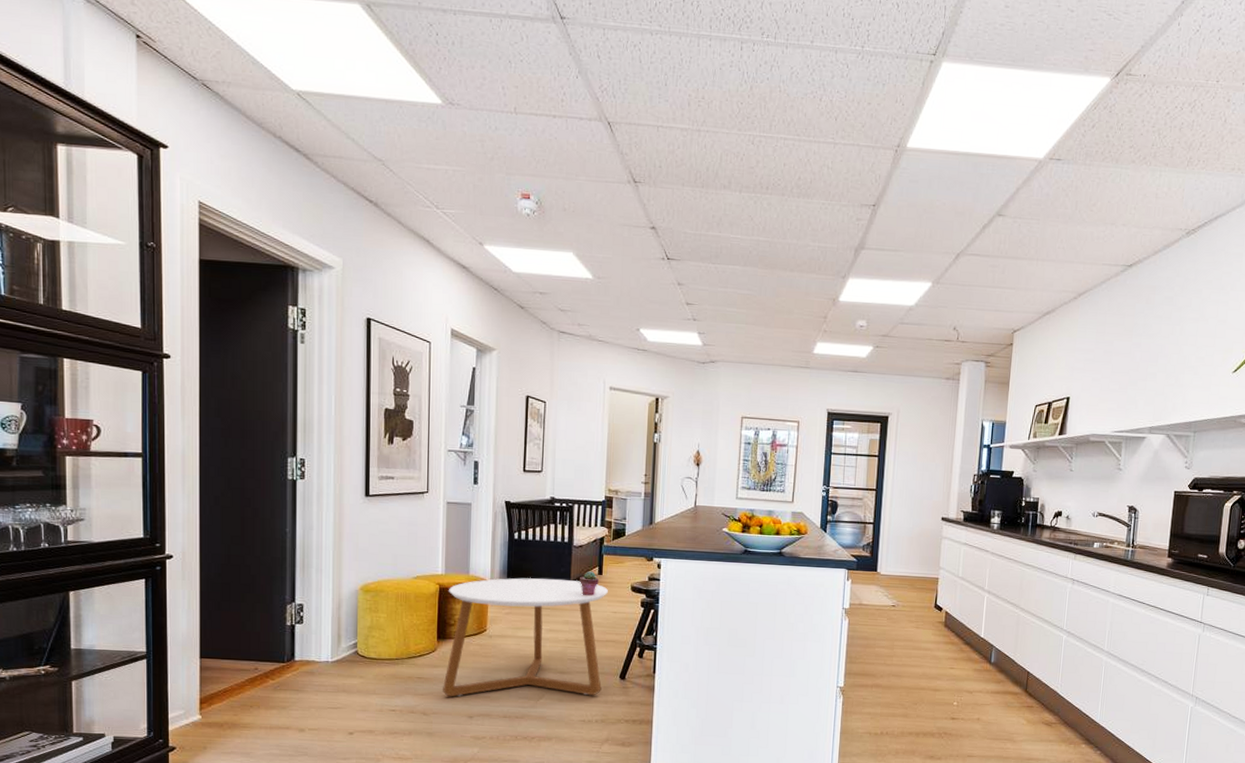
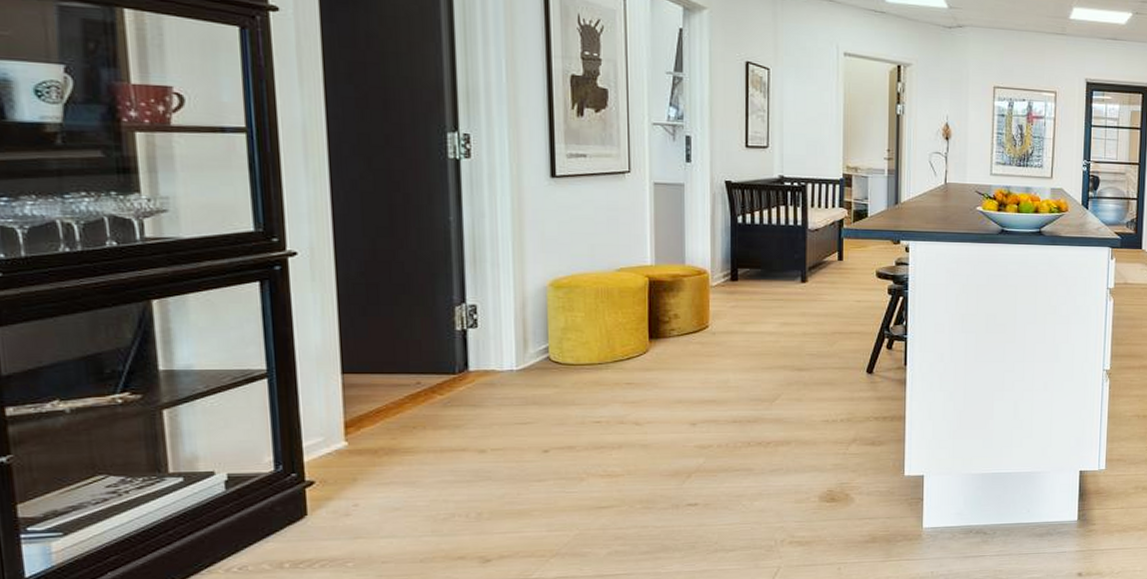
coffee table: present [443,577,608,697] -> none [658,265,850,403]
potted succulent: present [580,571,599,597] -> none [817,257,839,285]

